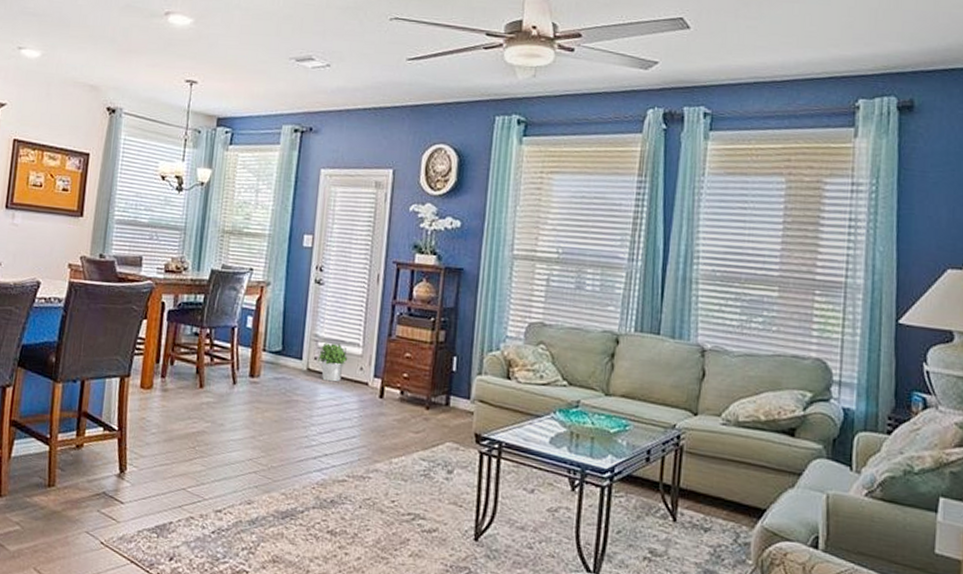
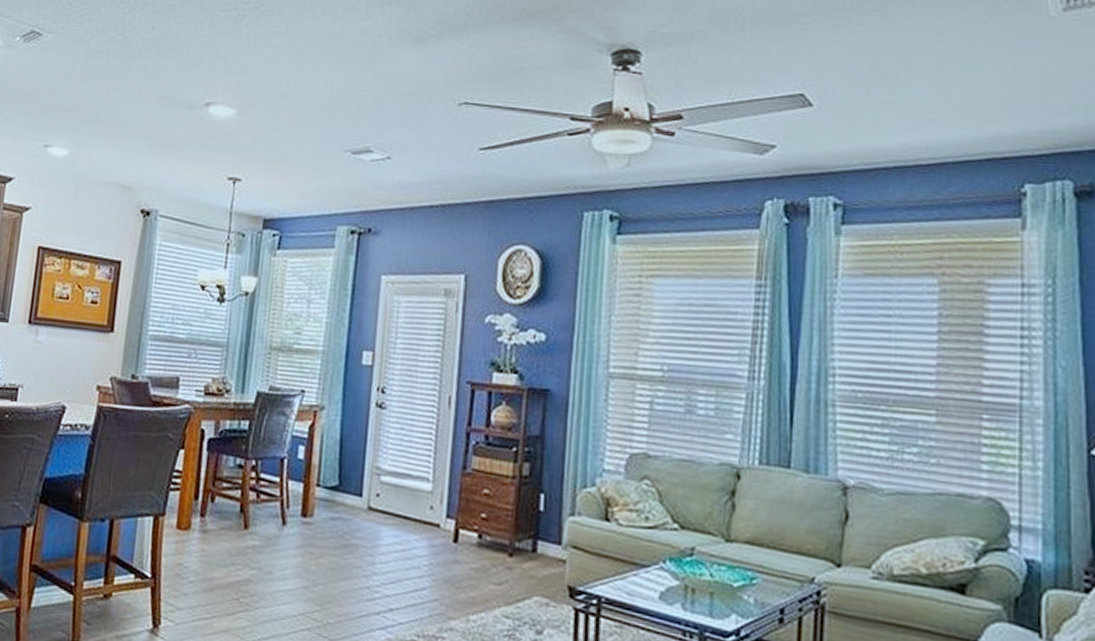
potted plant: present [317,343,348,382] -> none [379,477,416,523]

